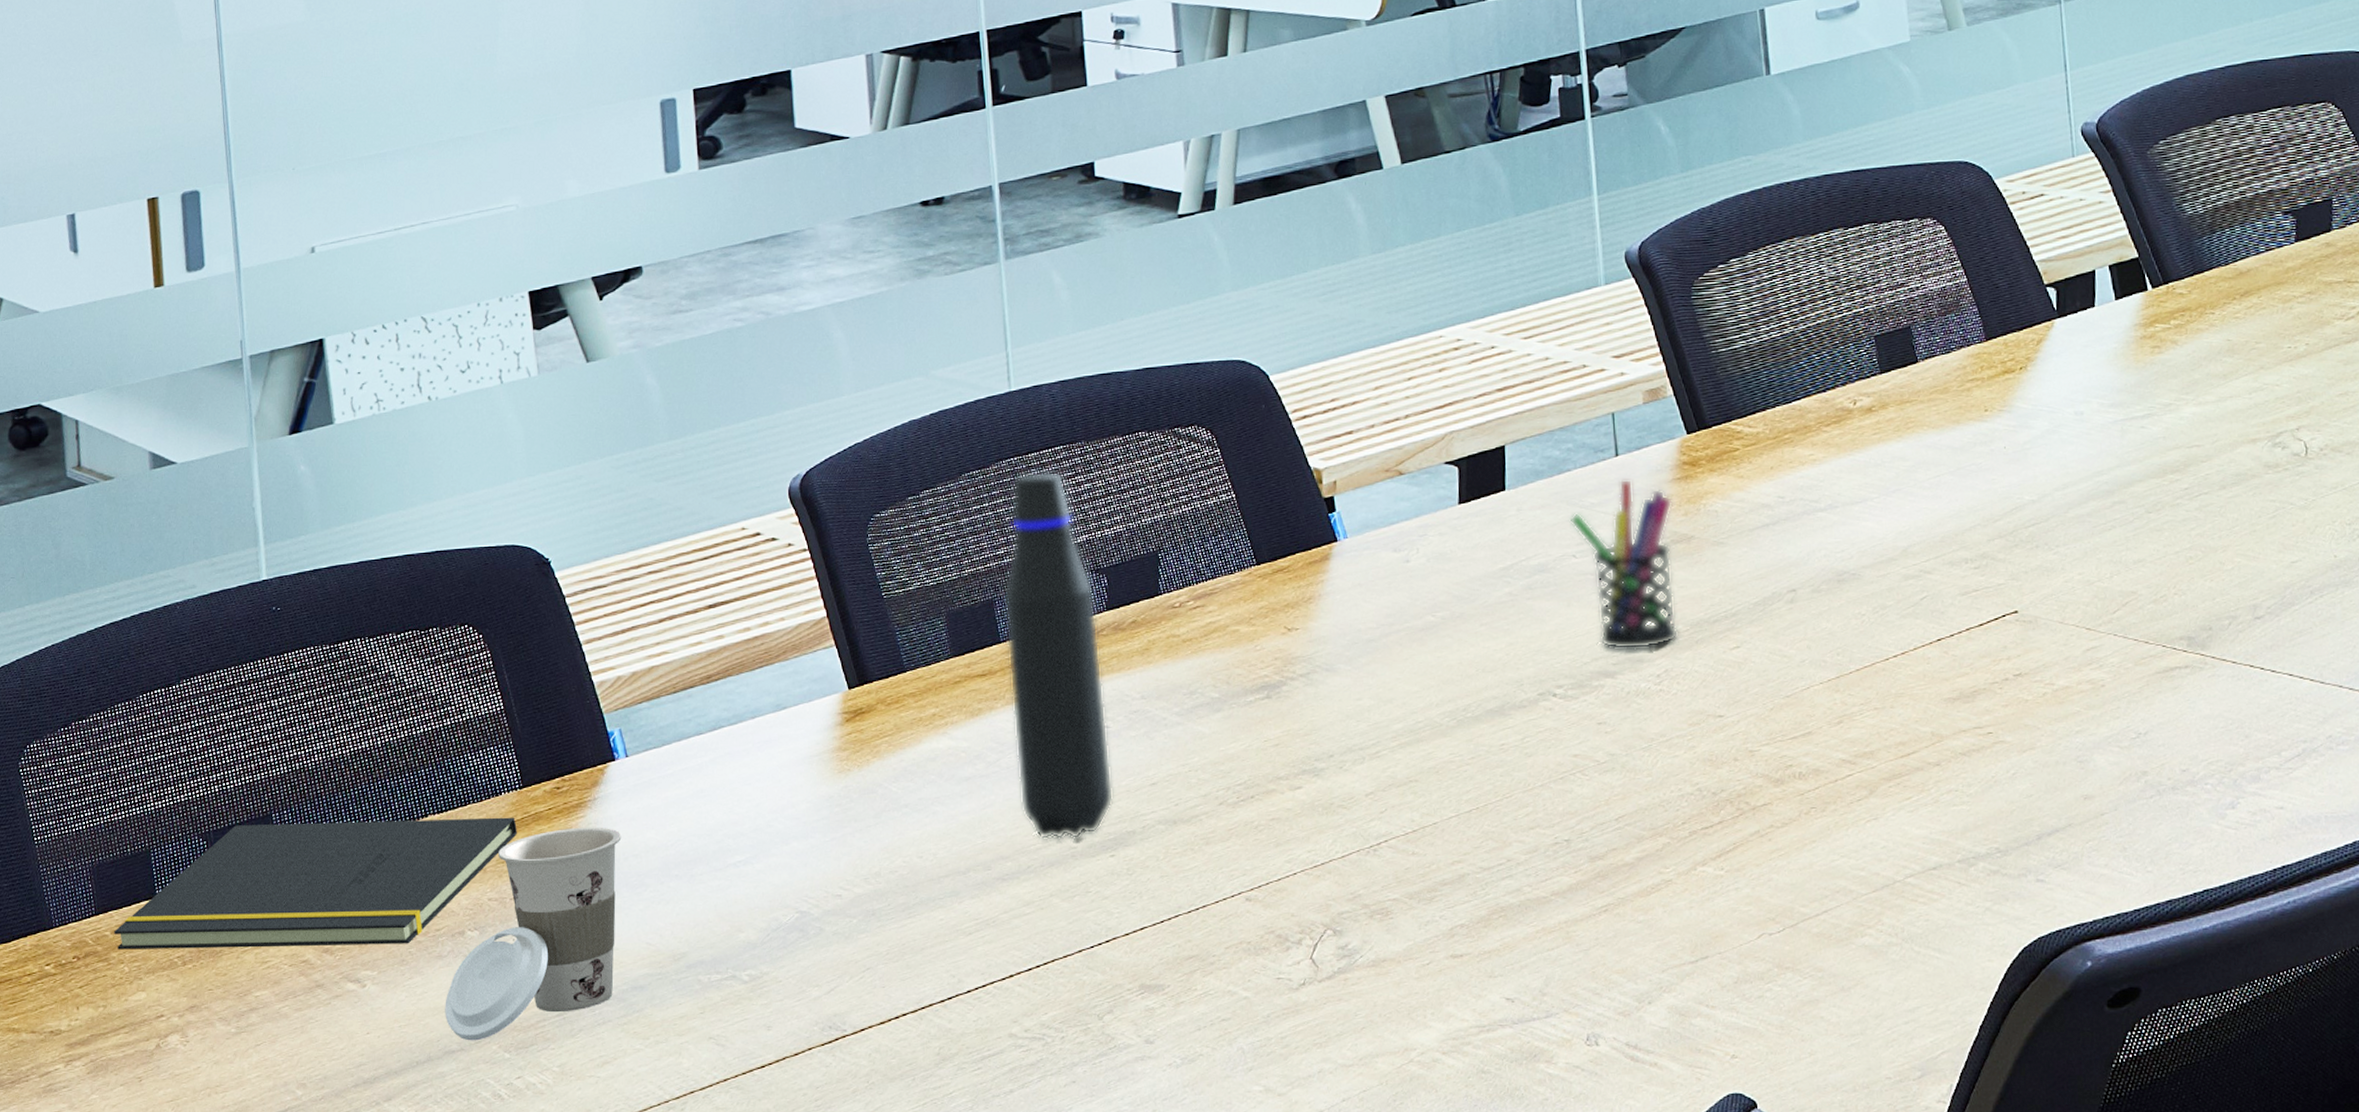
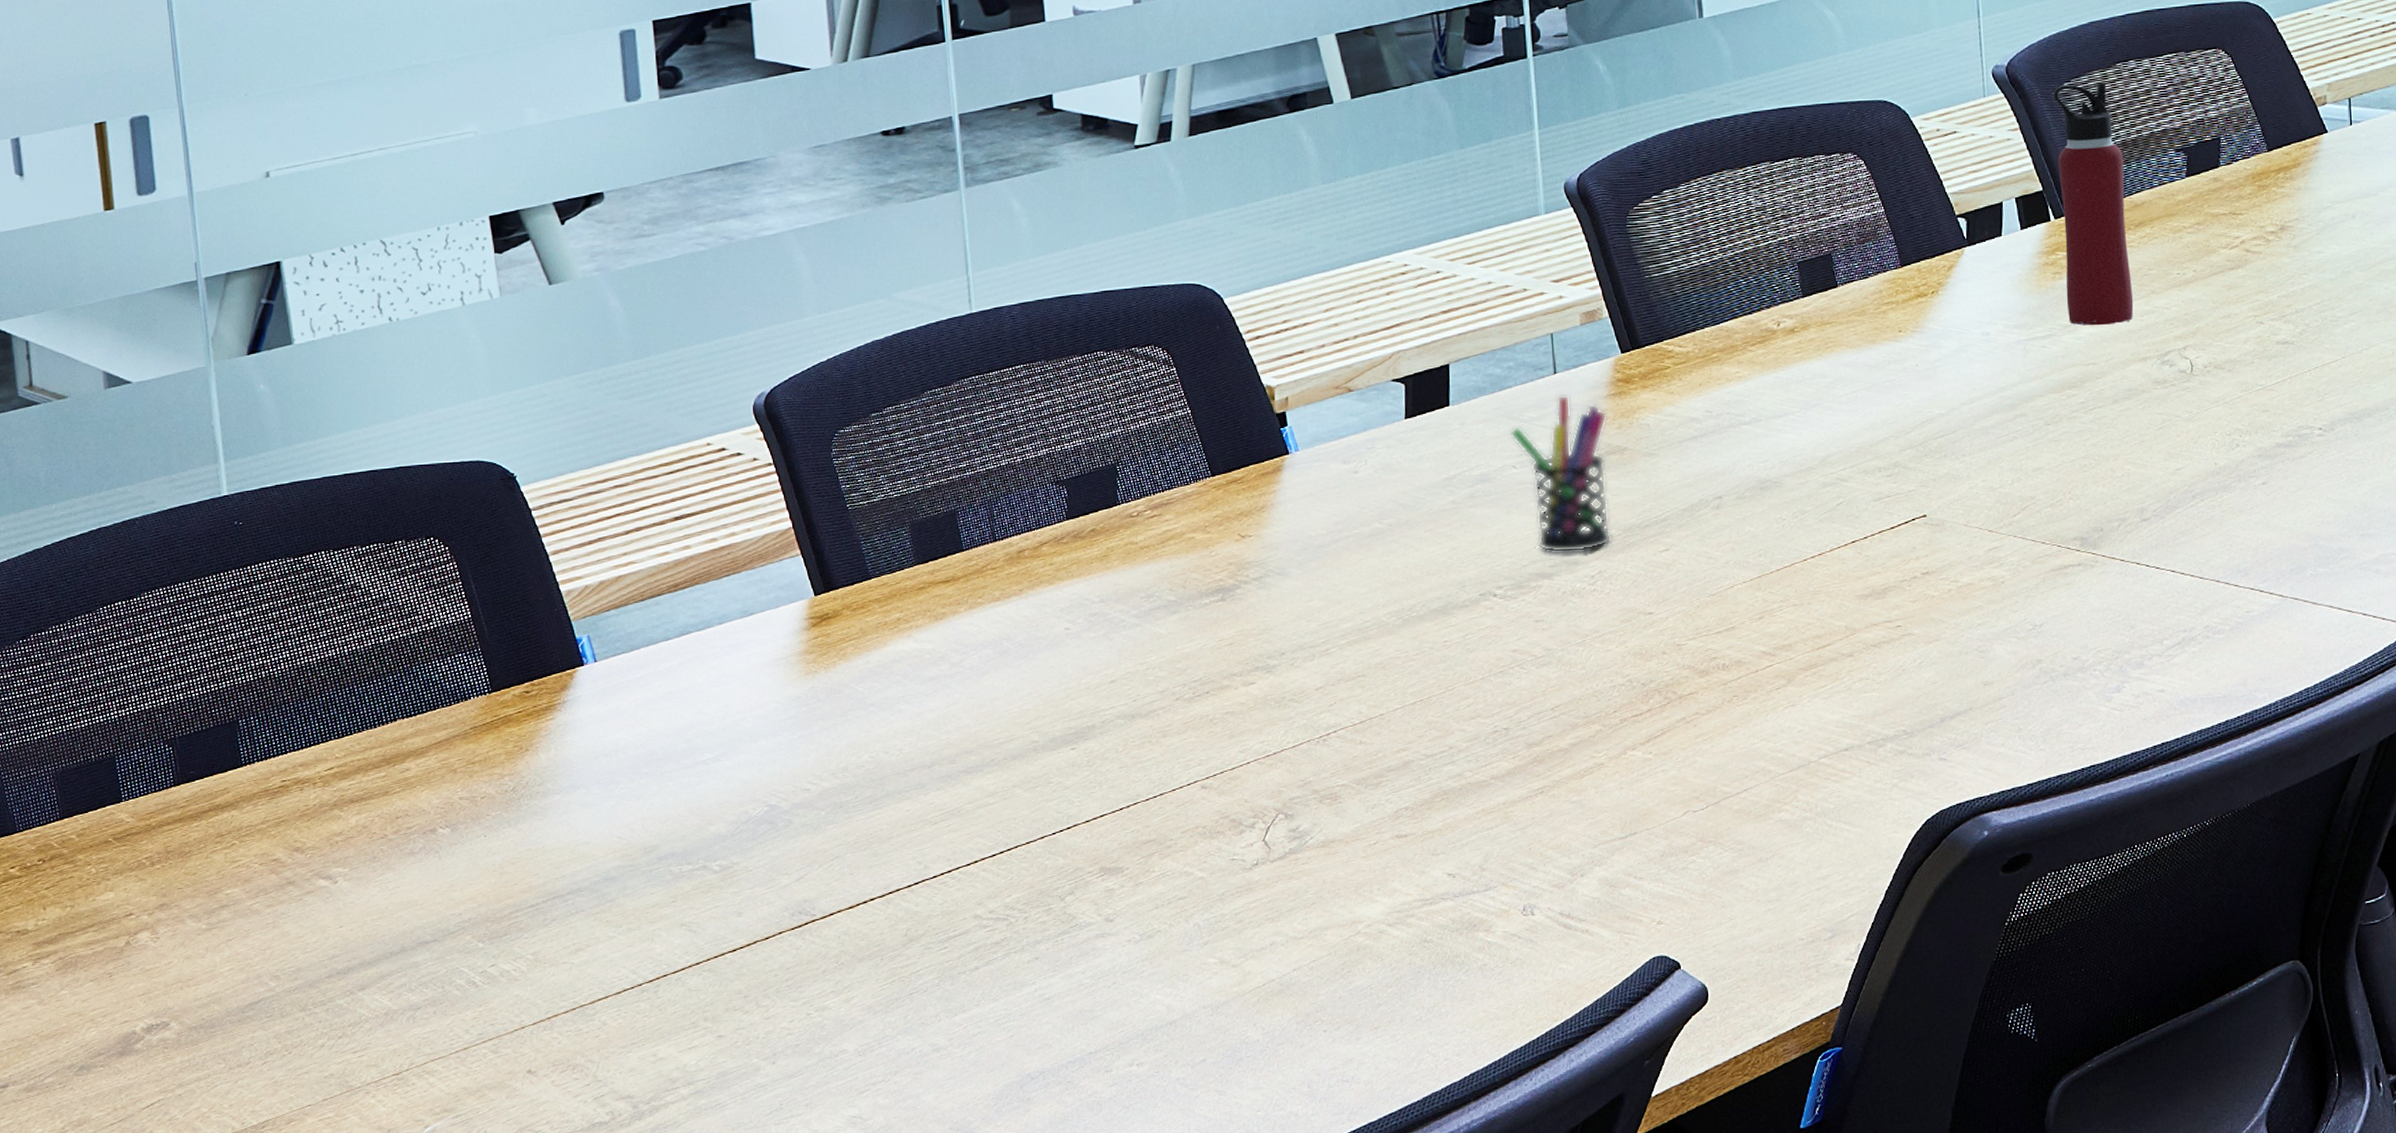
notepad: present [114,817,517,950] -> none [80,720,487,852]
cup: present [445,827,622,1041] -> none [417,728,591,932]
water bottle: present [1002,471,1114,840] -> none [965,389,1074,735]
water bottle: none [2147,140,2241,405] -> present [2052,82,2134,326]

